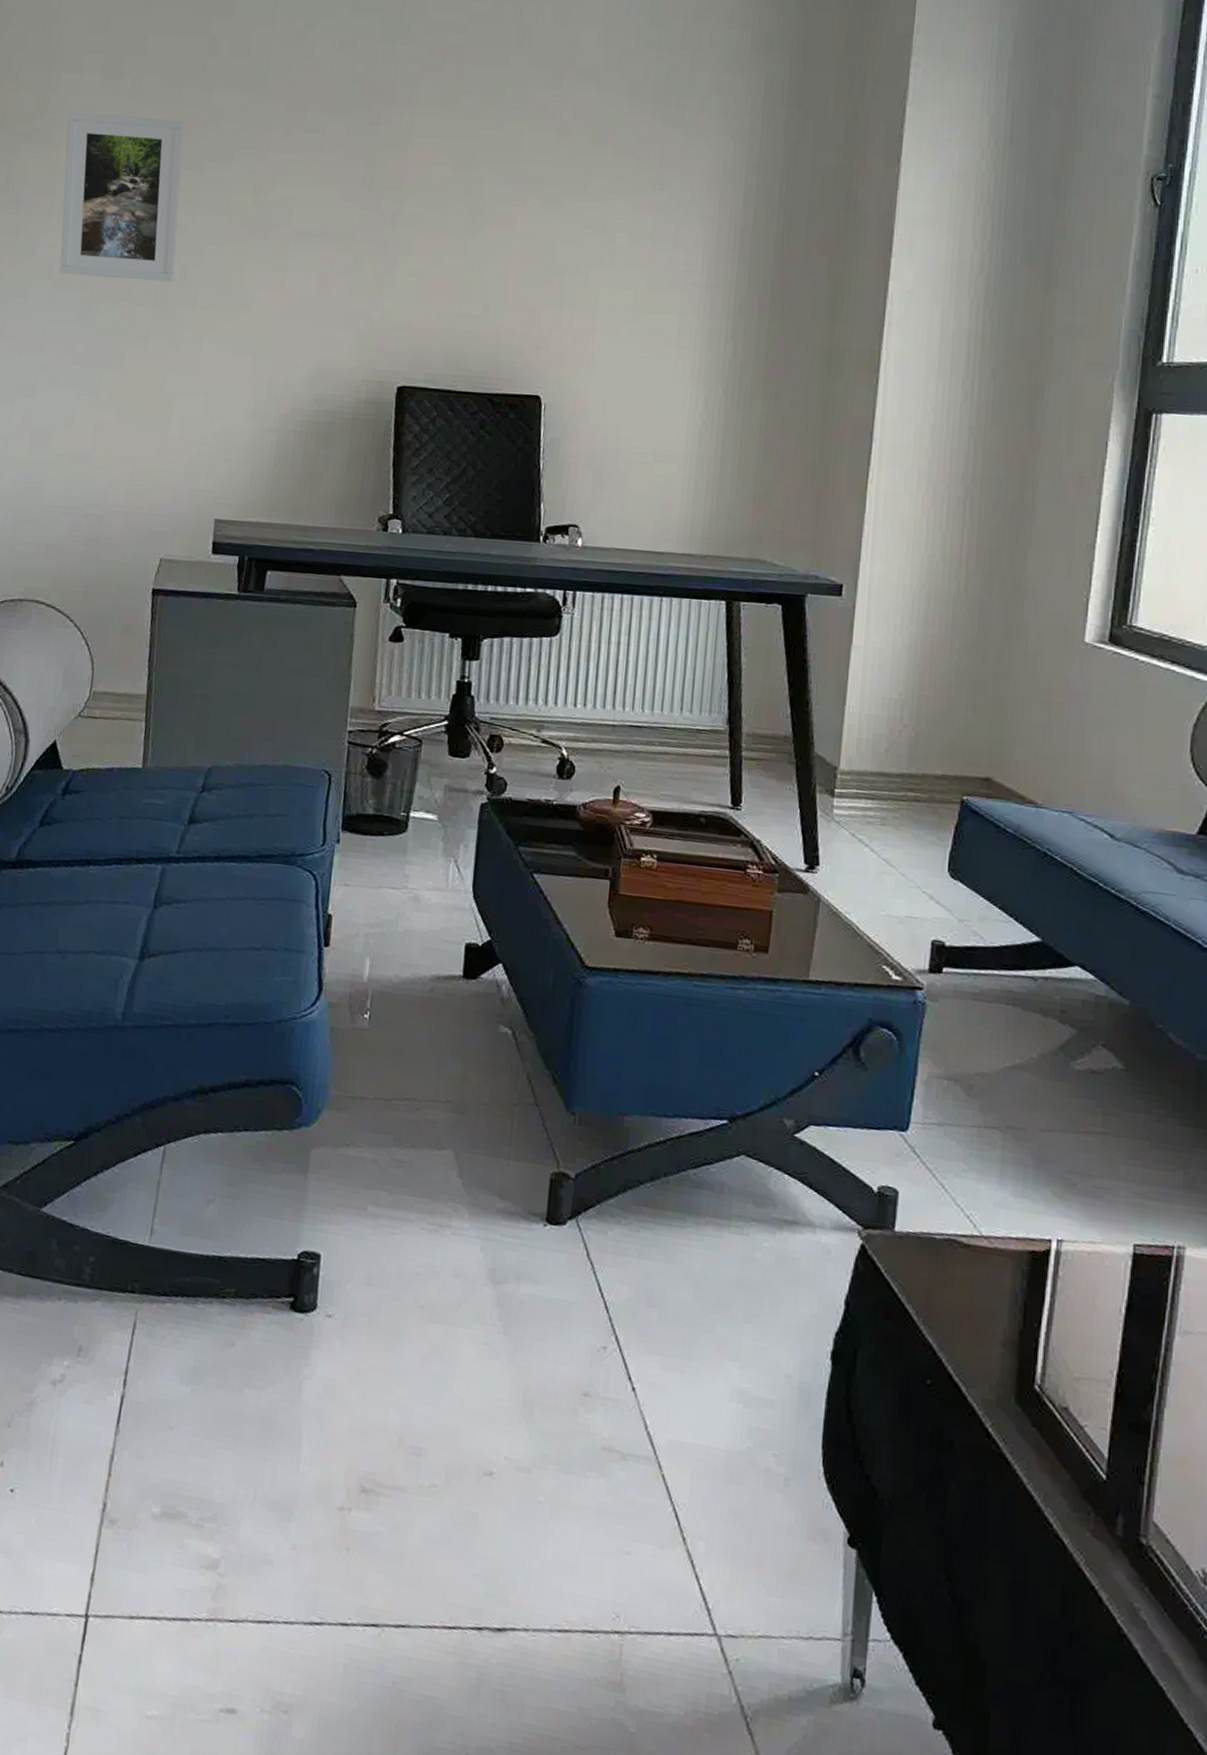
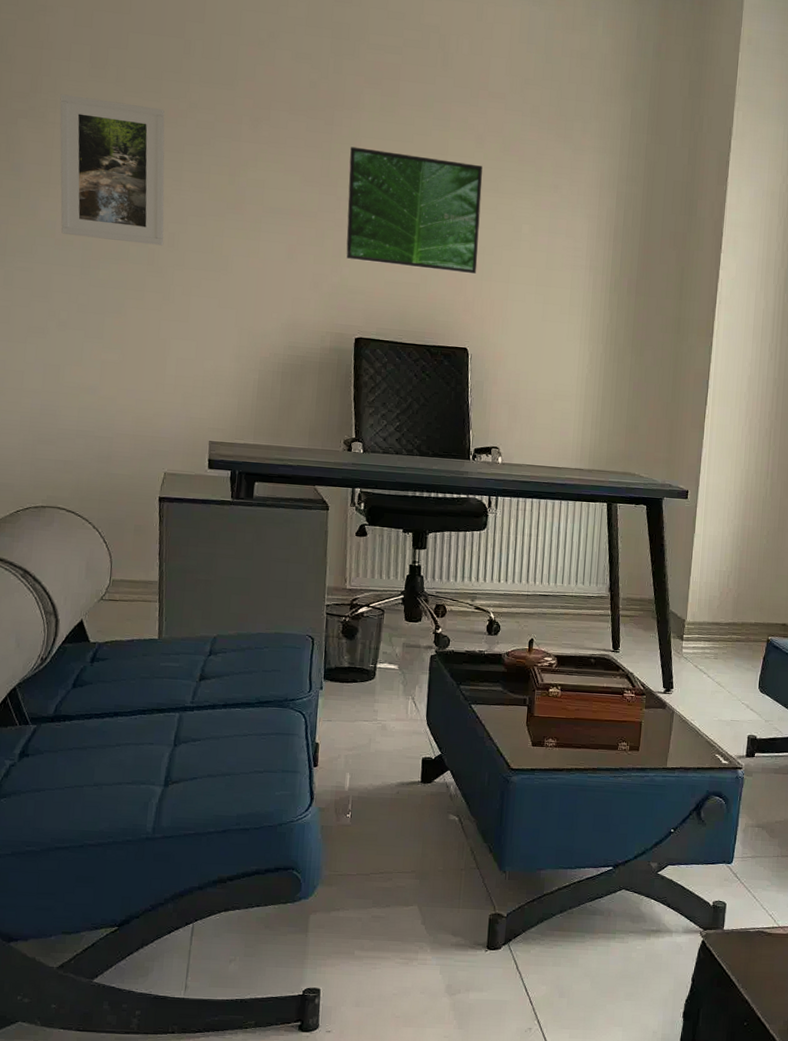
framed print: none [389,149,566,301] -> present [346,146,483,275]

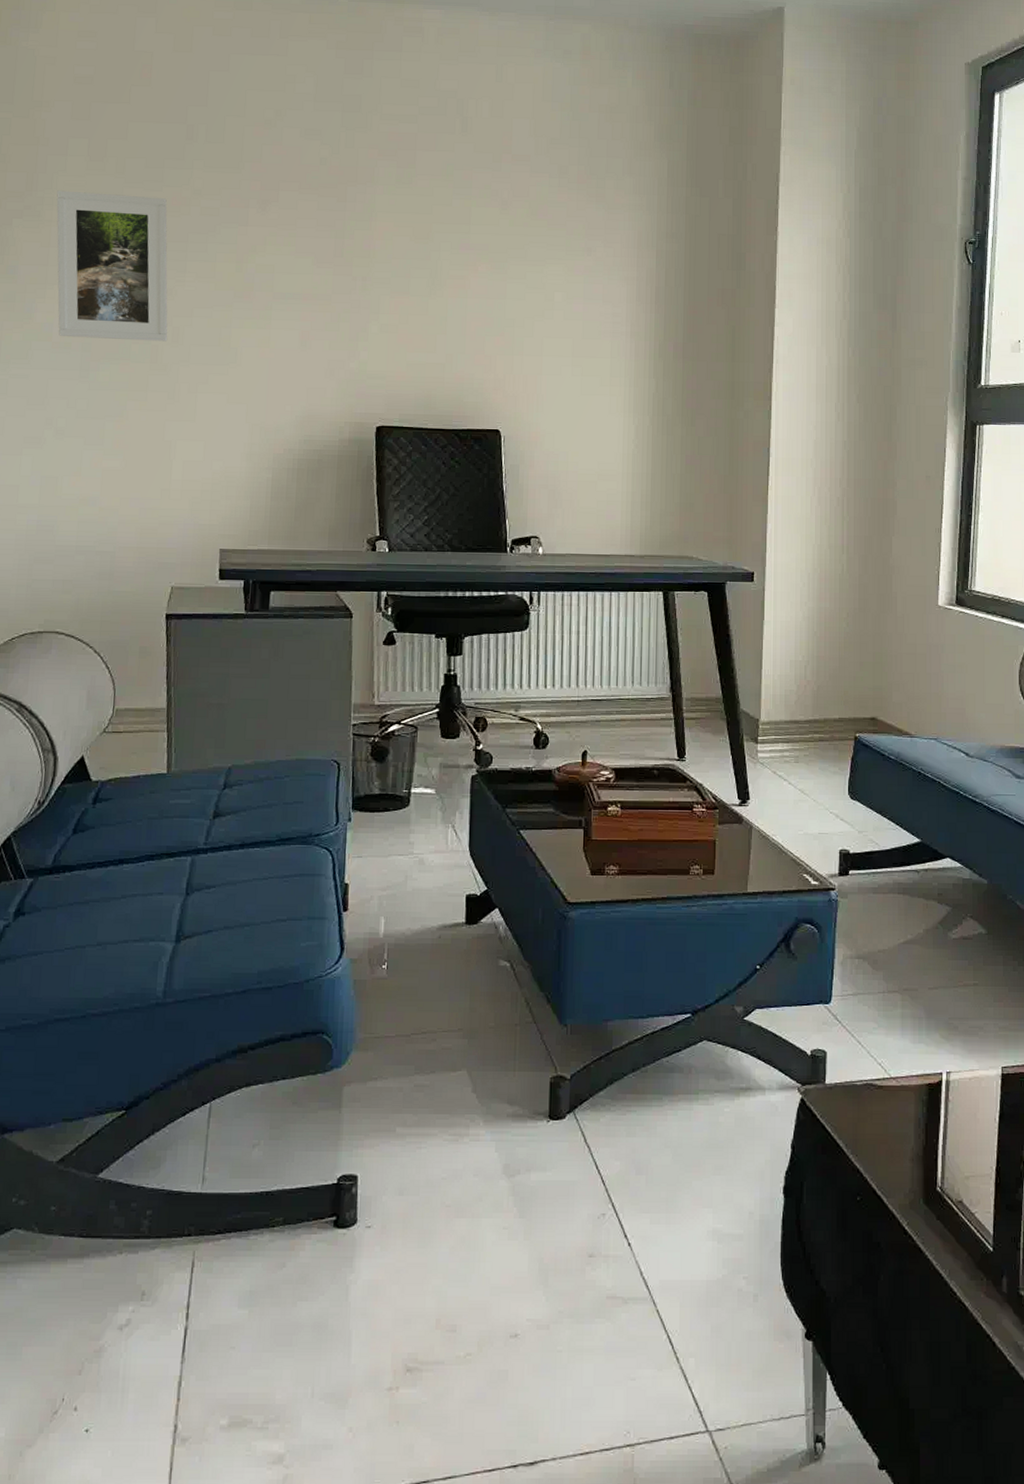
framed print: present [346,146,483,275] -> none [363,223,509,350]

